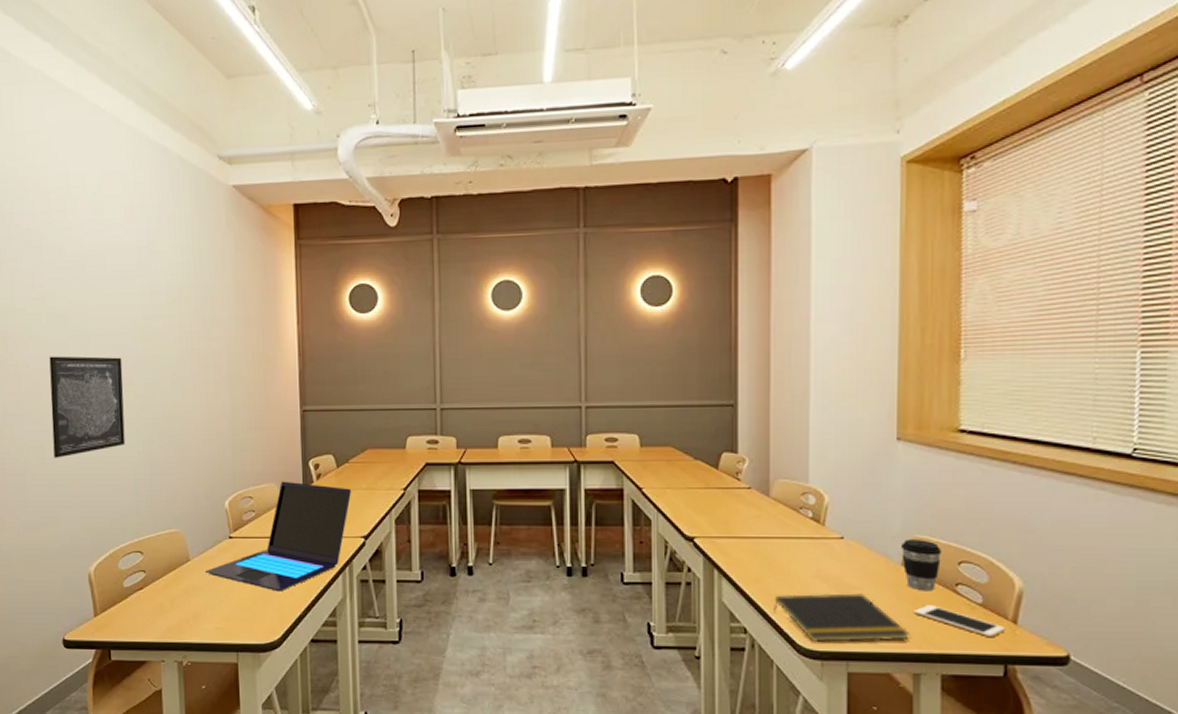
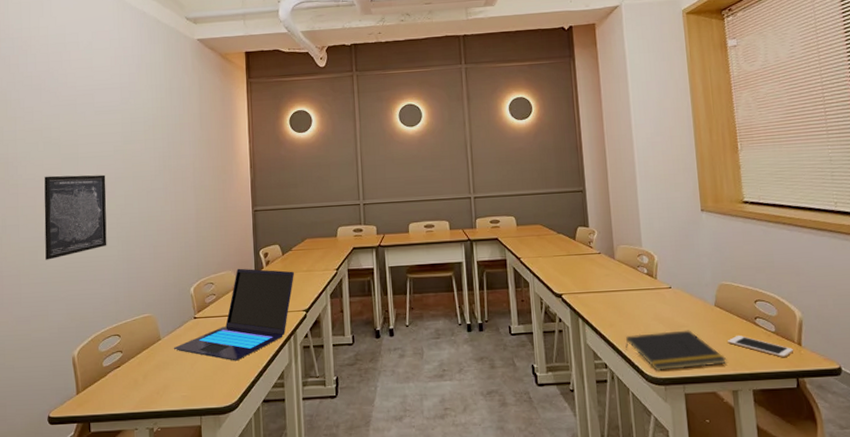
coffee cup: present [901,539,941,591] -> none [713,285,743,325]

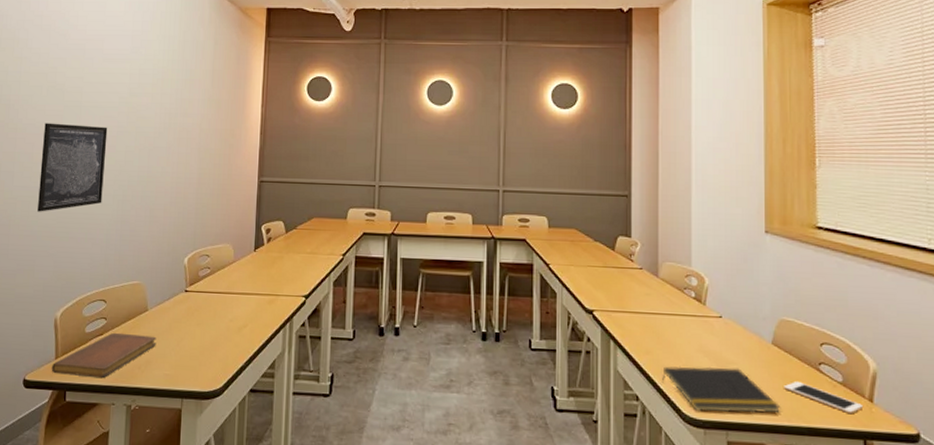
notebook: none [73,362,172,408] -> present [51,332,157,378]
laptop: present [173,268,295,361] -> none [160,242,298,343]

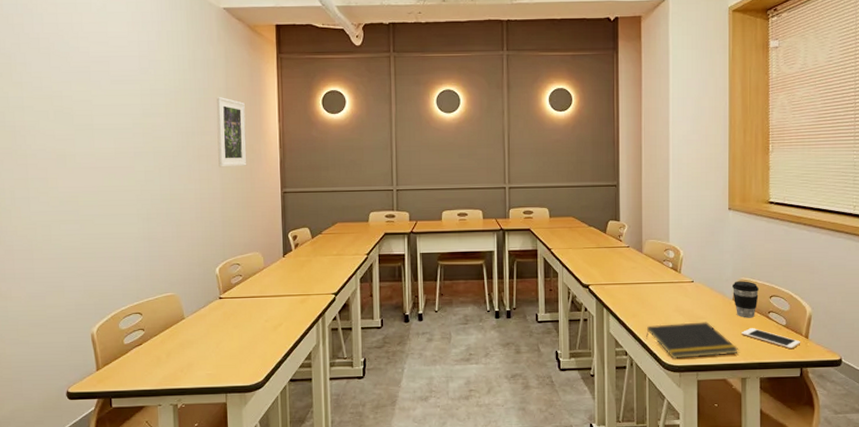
wall art: present [37,123,108,212] -> none [56,147,127,235]
notebook: present [51,332,157,378] -> none [93,341,196,384]
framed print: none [198,78,229,152] -> present [216,96,247,168]
coffee cup: none [772,321,806,369] -> present [733,281,759,318]

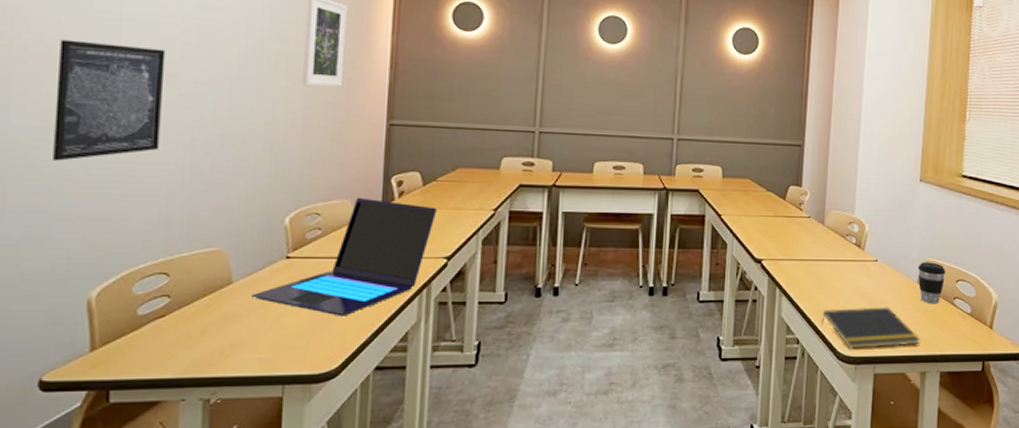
wall art: none [56,147,127,235] -> present [53,39,166,161]
laptop: none [197,250,325,341] -> present [250,197,438,316]
cell phone: present [741,328,801,350] -> none [924,316,985,341]

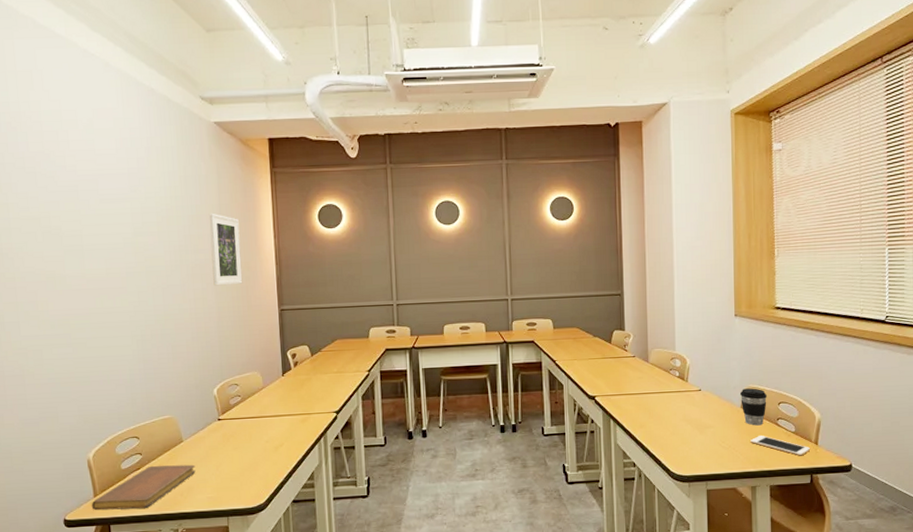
wall art: present [53,39,166,161] -> none [45,269,121,360]
notebook: none [84,312,246,370] -> present [91,464,196,510]
laptop: present [250,197,438,316] -> none [196,369,325,463]
notepad: present [821,307,921,350] -> none [654,430,748,470]
cell phone: none [924,316,985,341] -> present [750,435,811,456]

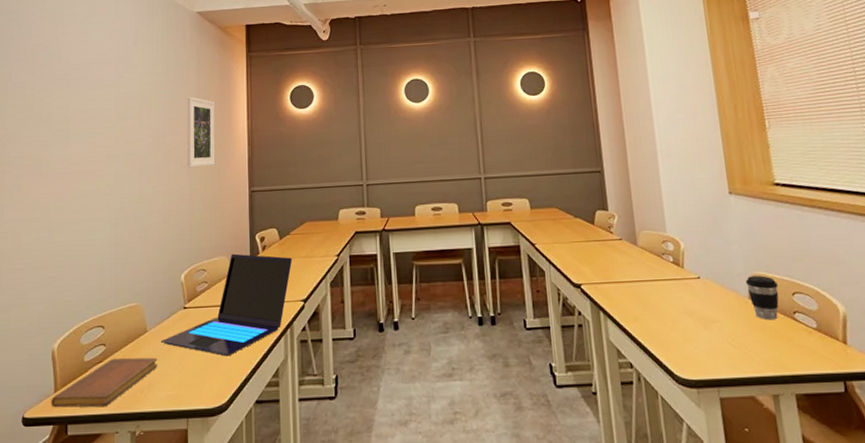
laptop: none [196,369,325,463] -> present [160,253,293,357]
cell phone: present [750,435,811,456] -> none [765,332,839,358]

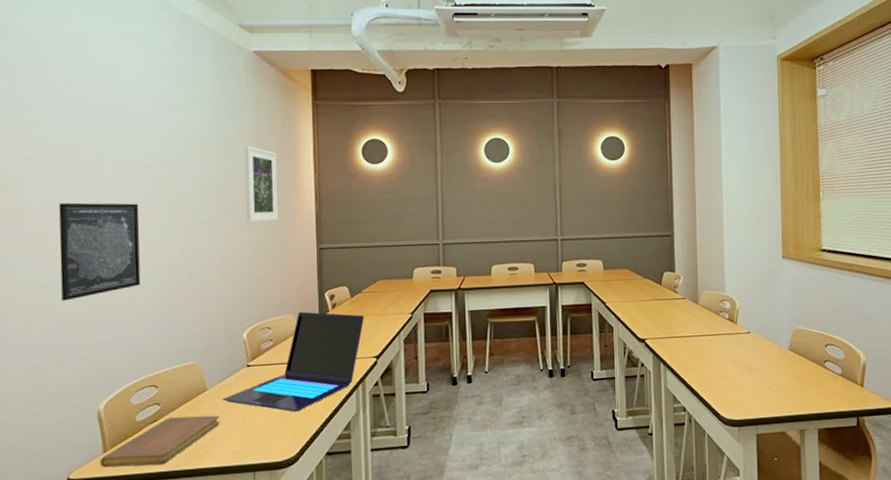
wall art: none [29,152,97,244] -> present [59,202,141,301]
coffee cup: present [746,275,779,320] -> none [788,330,814,368]

